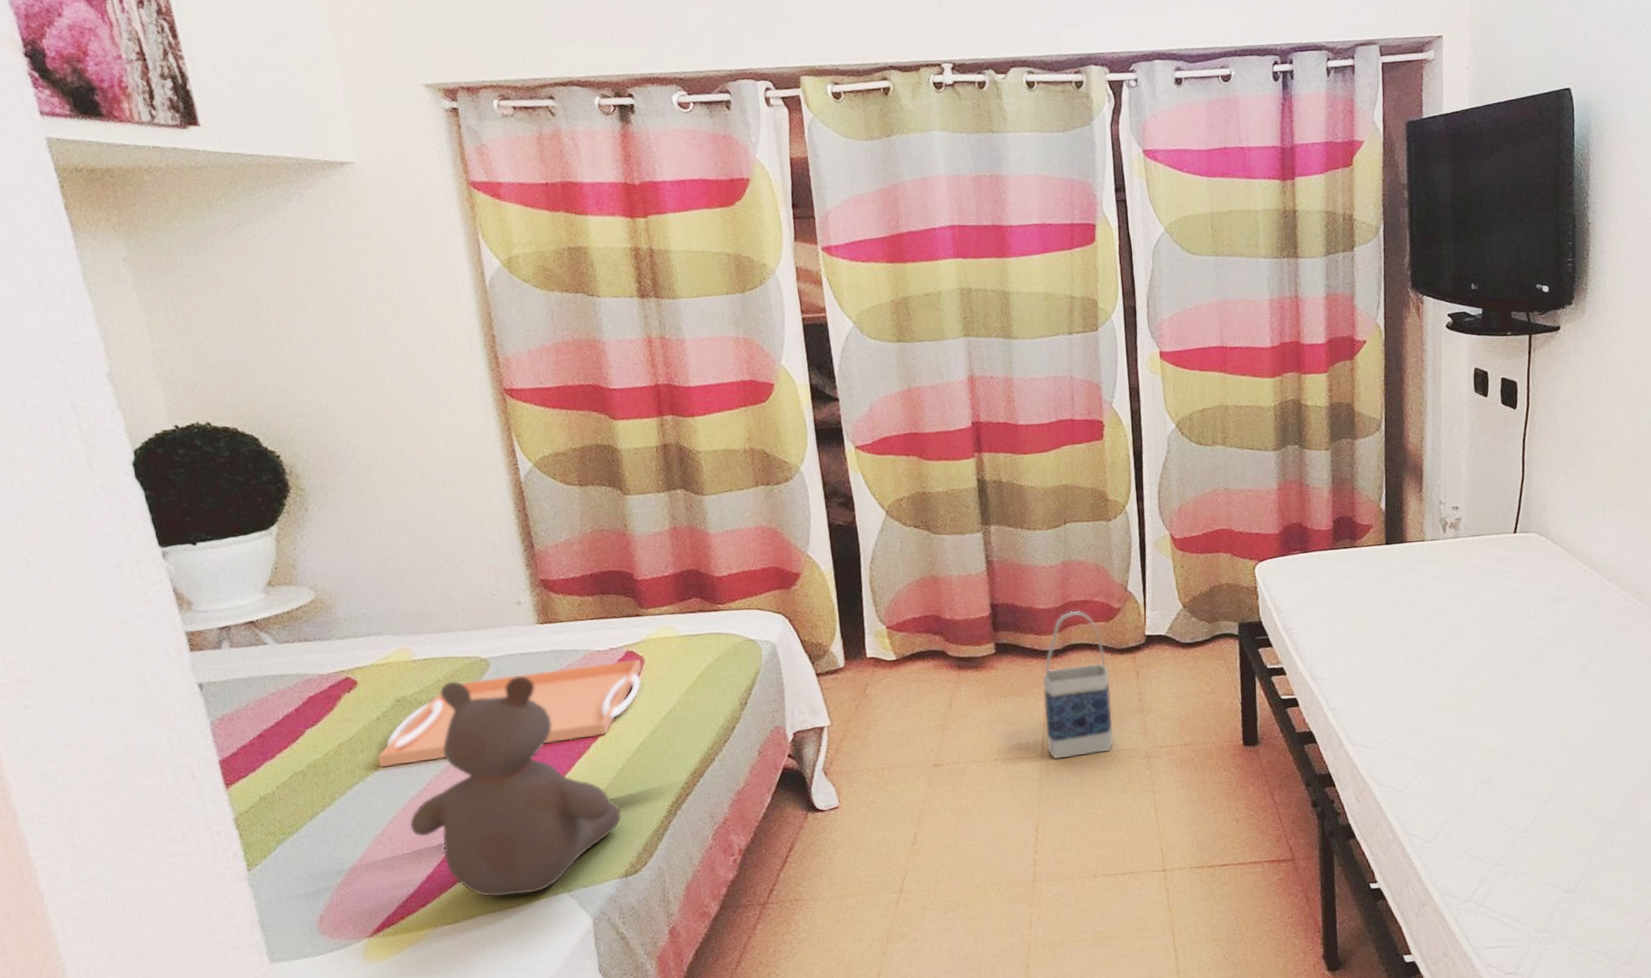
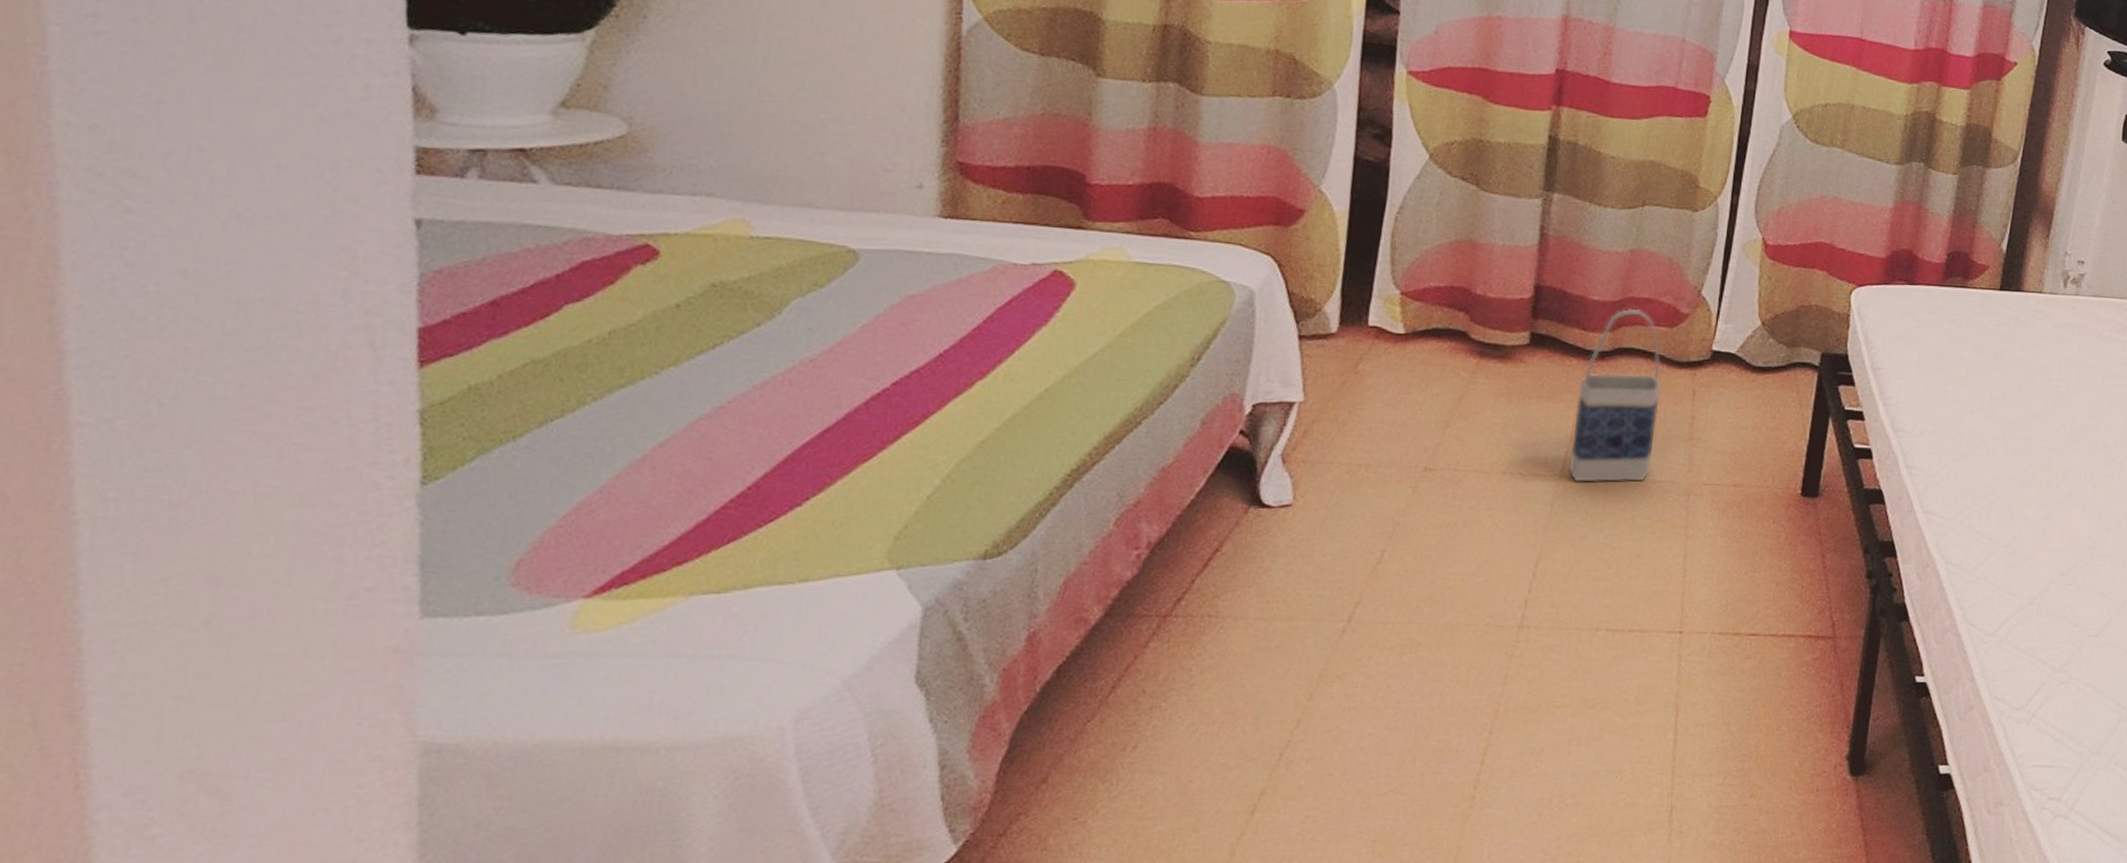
serving tray: present [377,659,643,768] -> none [662,275,1071,373]
bear: present [409,676,622,897] -> none [686,271,998,565]

